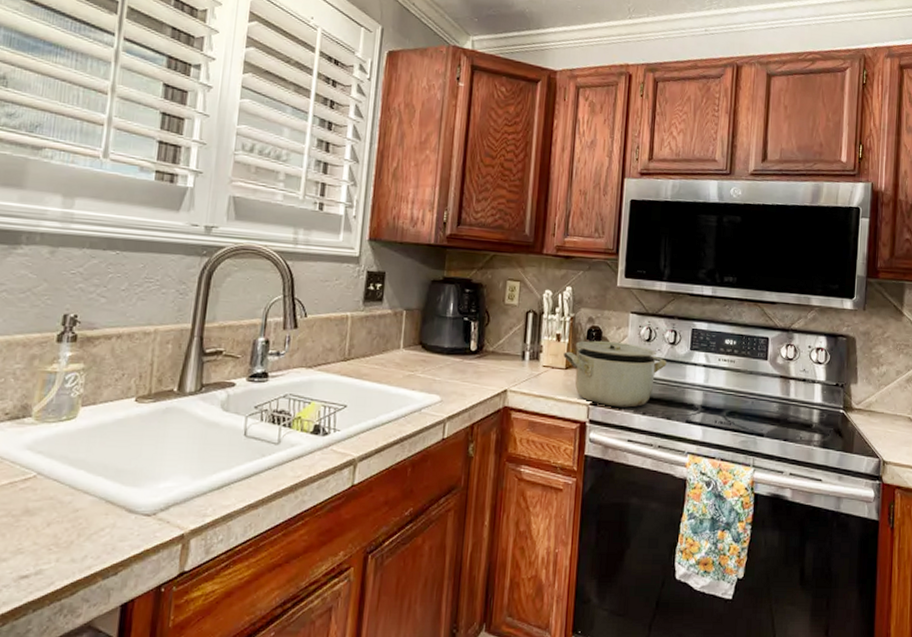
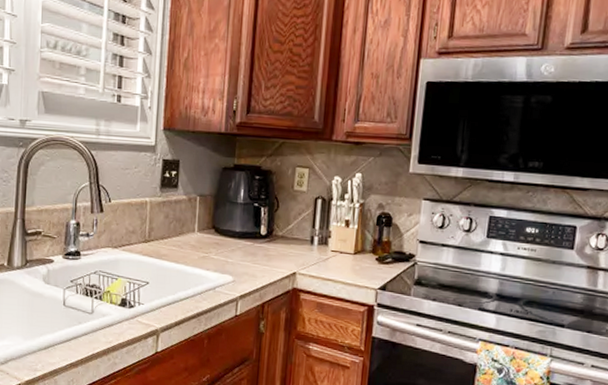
saucepan: present [563,340,667,408] -> none [352,227,461,294]

